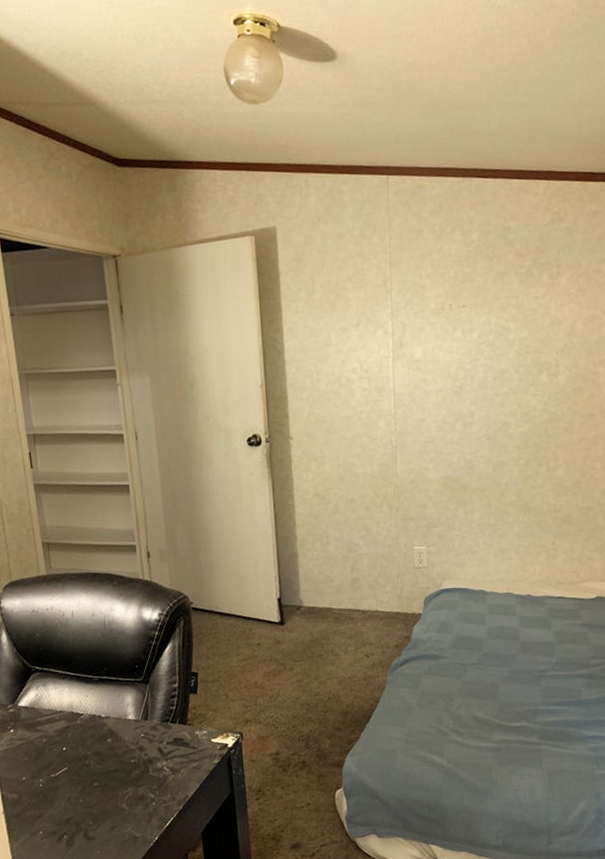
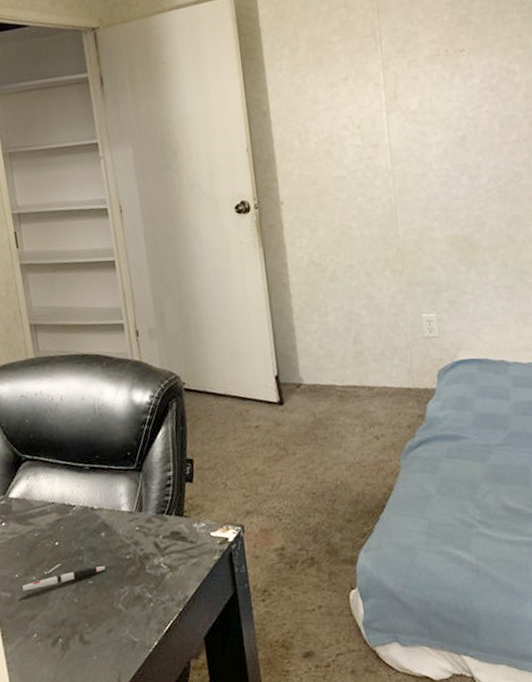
pen: none [28,769,113,793] -> present [21,566,108,591]

